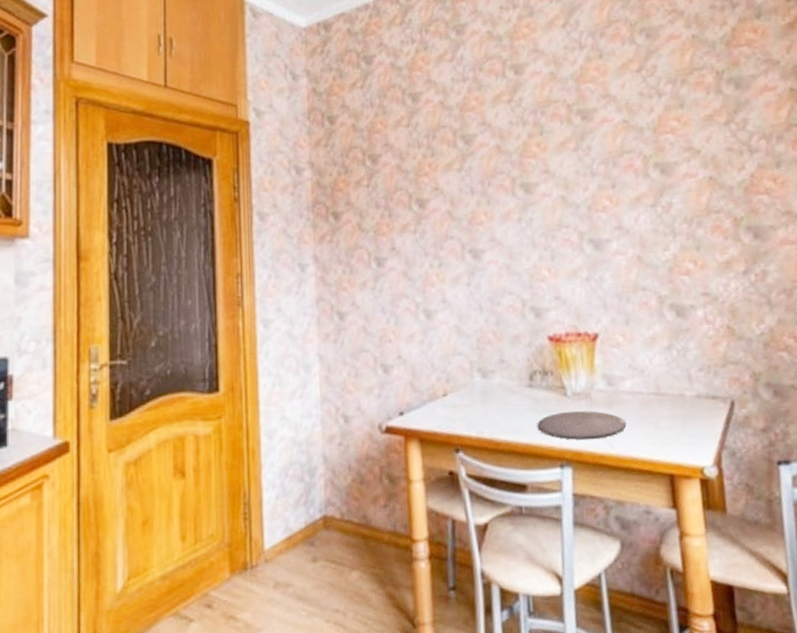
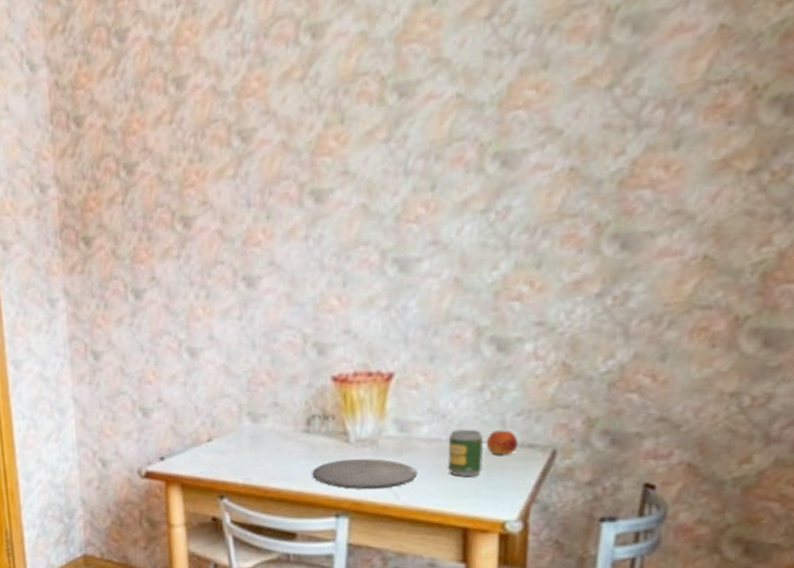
soda can: none [648,383,679,426] -> present [447,429,484,477]
apple: none [678,383,704,406] -> present [486,430,518,455]

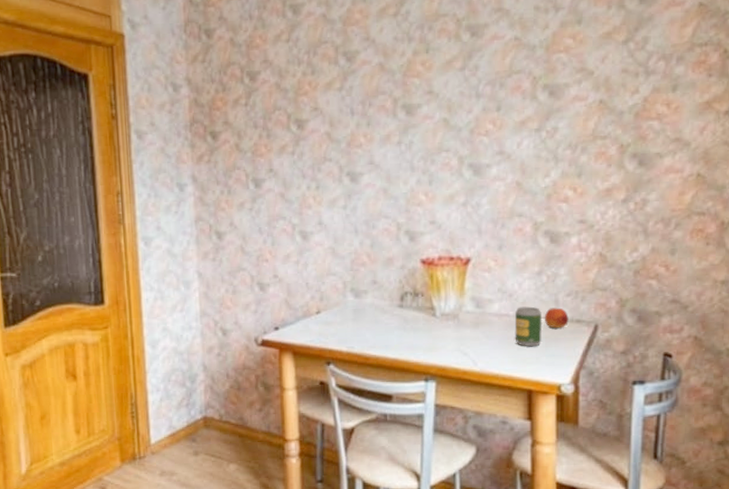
plate: present [312,458,418,490] -> none [405,330,491,357]

